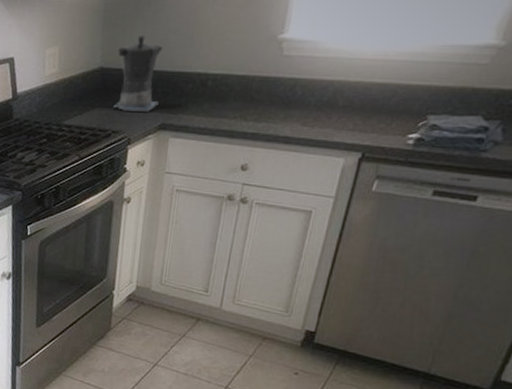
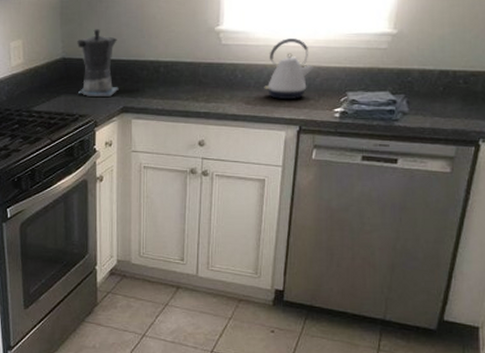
kettle: none [326,50,392,122] -> present [264,38,315,99]

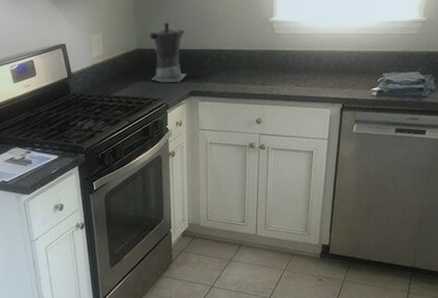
kettle: present [264,38,315,99] -> none [312,27,355,81]

